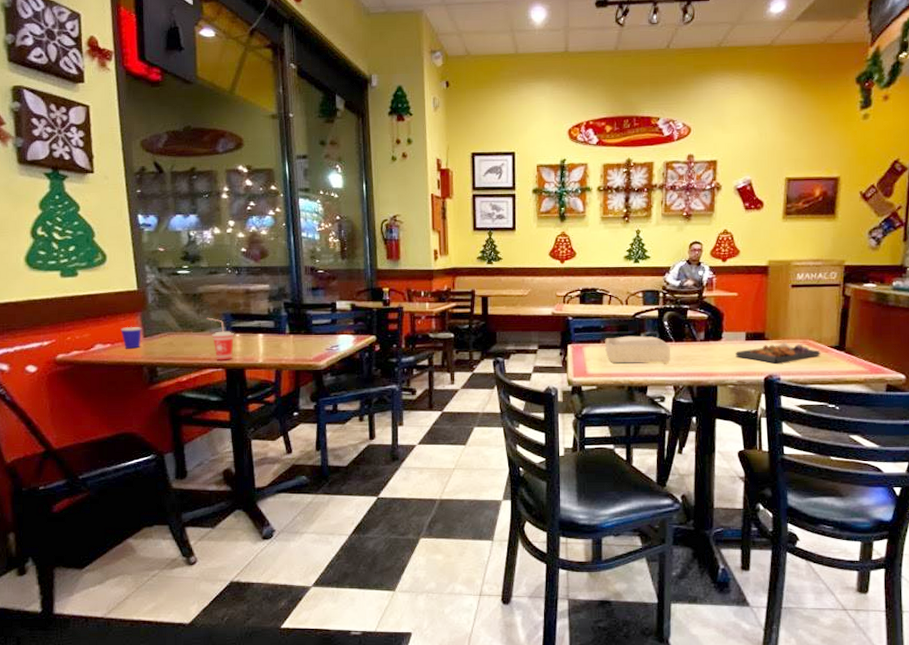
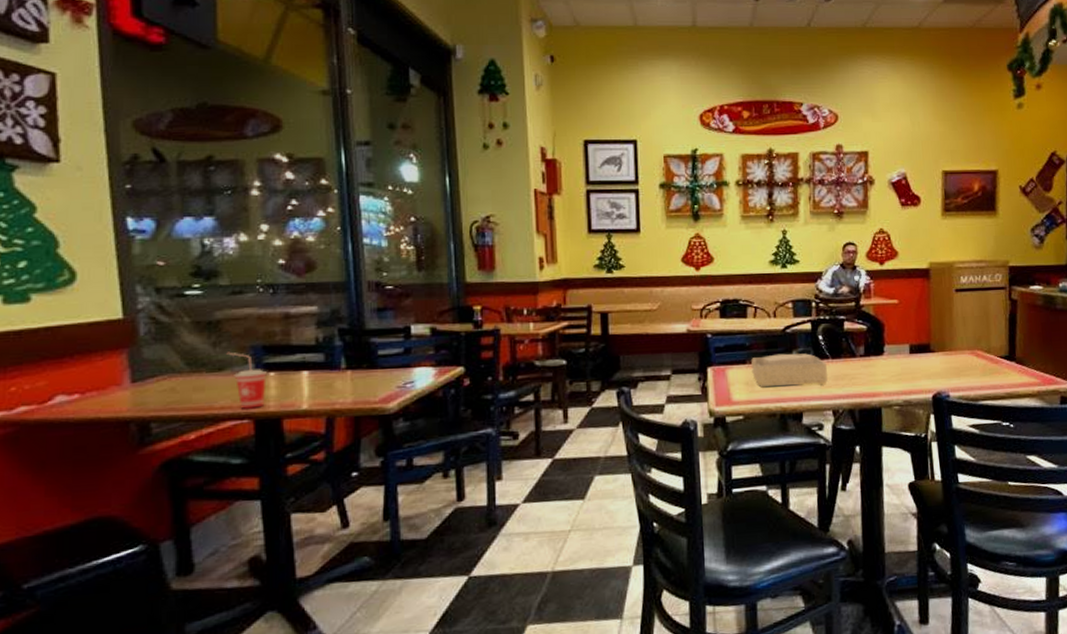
beverage cup: present [120,321,142,349] -> none [95,360,128,400]
food tray: present [736,341,821,364] -> none [900,353,991,379]

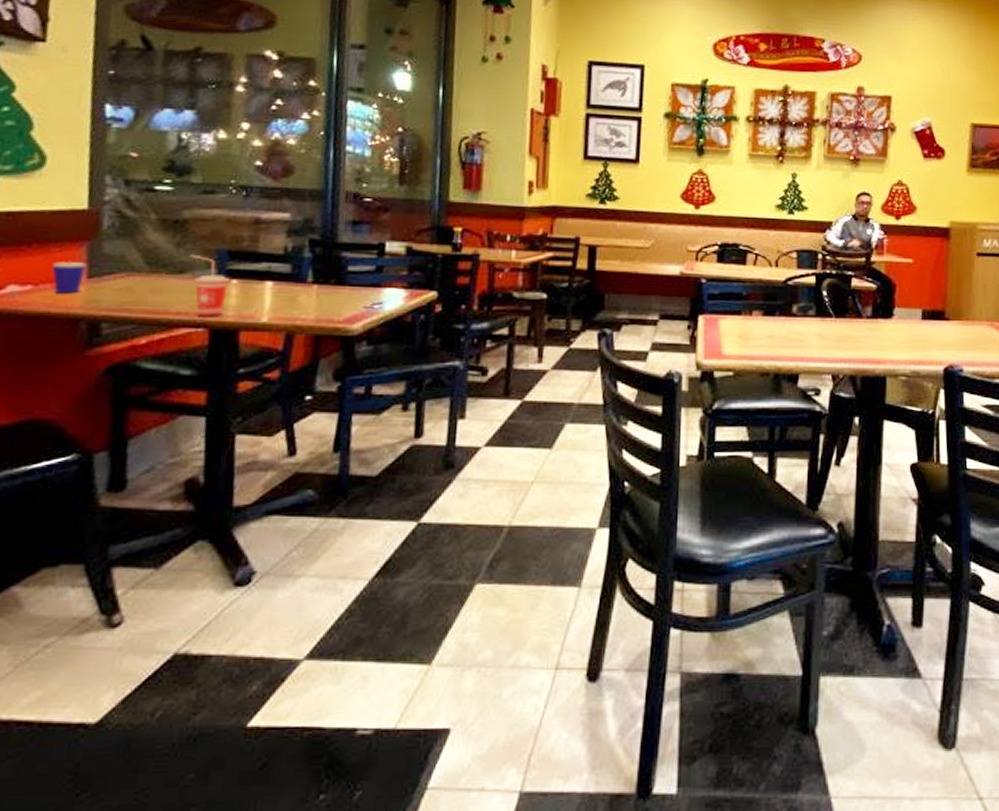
beverage cup: none [95,360,128,400] -> present [51,253,86,294]
napkin holder: present [751,353,828,387] -> none [747,307,829,345]

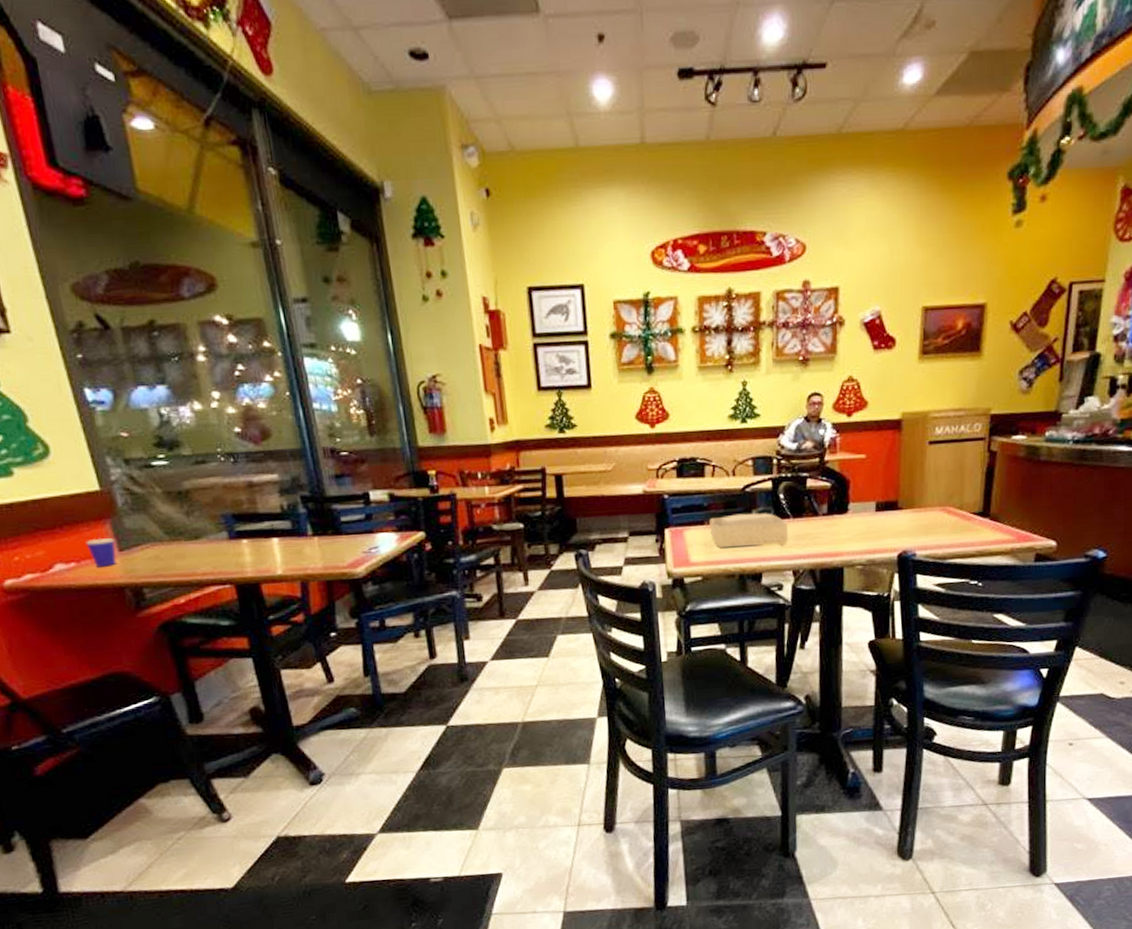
beverage cup: present [189,254,229,317] -> none [200,520,243,575]
napkin holder: none [747,307,829,345] -> present [709,513,788,548]

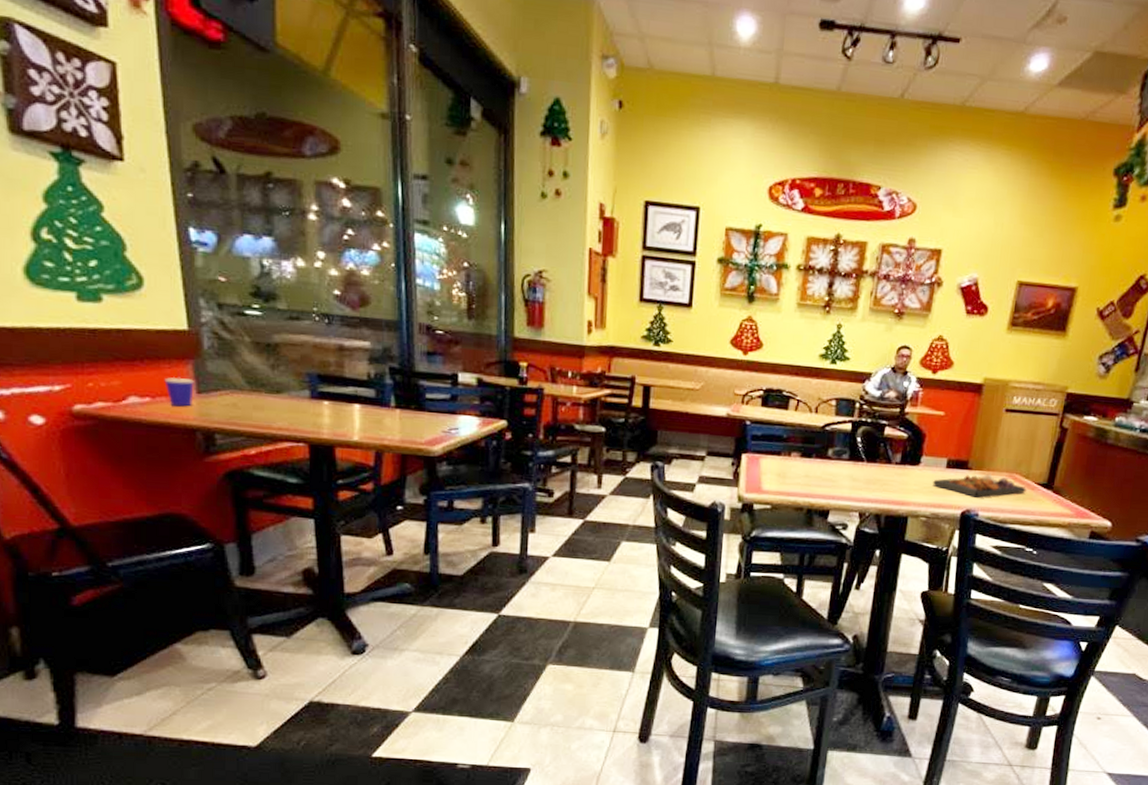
napkin holder: present [709,513,788,548] -> none [785,449,861,486]
food tray: none [864,509,962,538] -> present [933,473,1026,498]

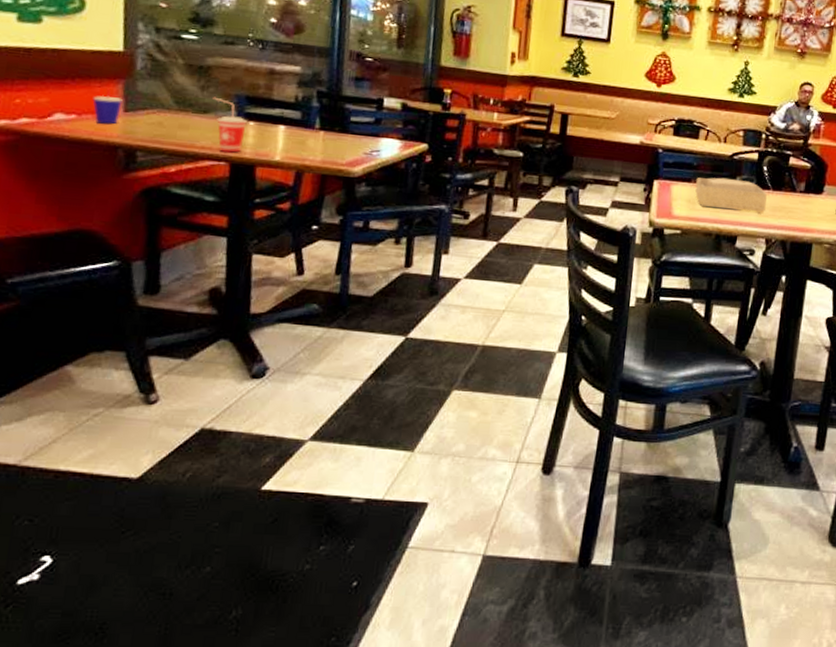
beverage cup: none [284,376,321,434] -> present [212,97,247,153]
napkin holder: none [785,449,861,486] -> present [695,177,767,213]

